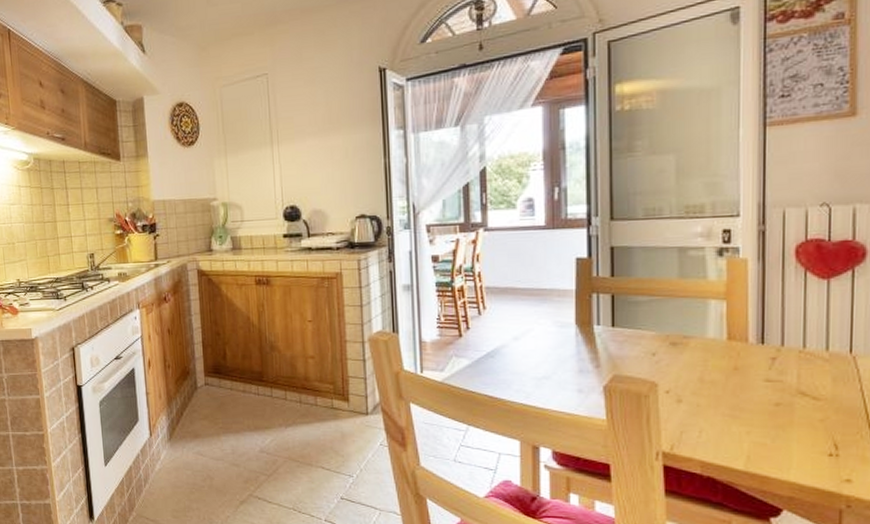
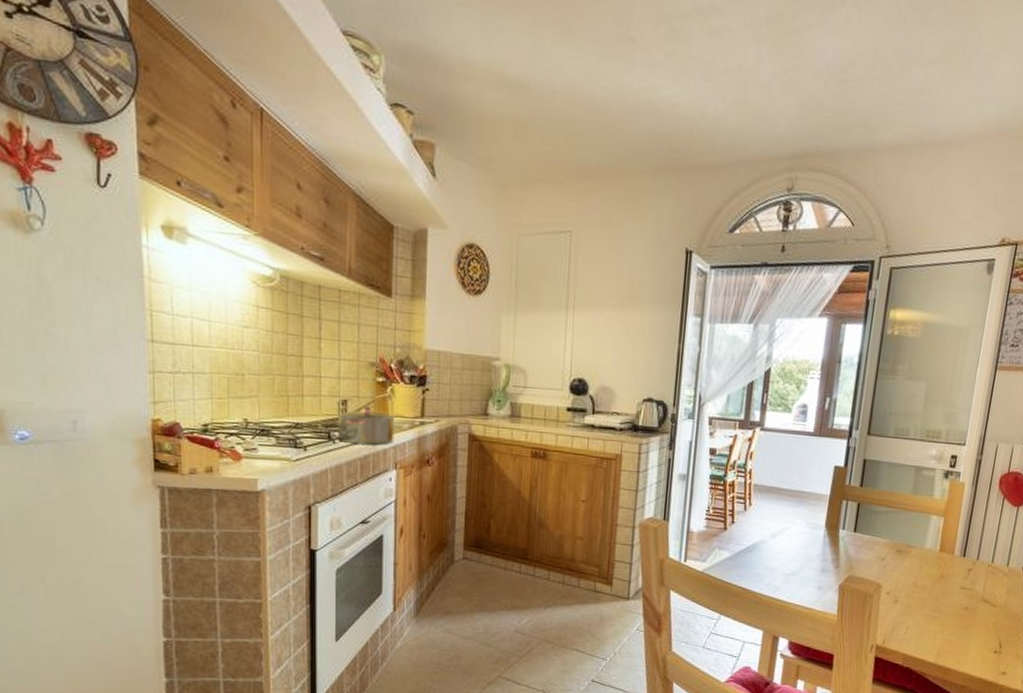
cooking pot: none [87,256,135,291] -> present [337,406,395,445]

